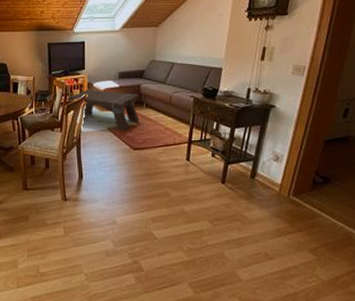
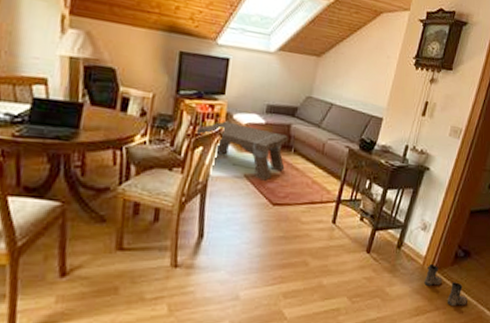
boots: none [283,190,334,229] -> present [424,263,469,307]

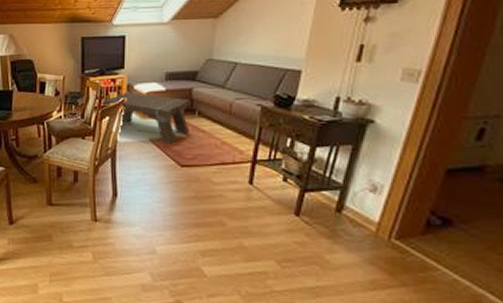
boots: present [424,263,469,307] -> none [380,231,456,285]

